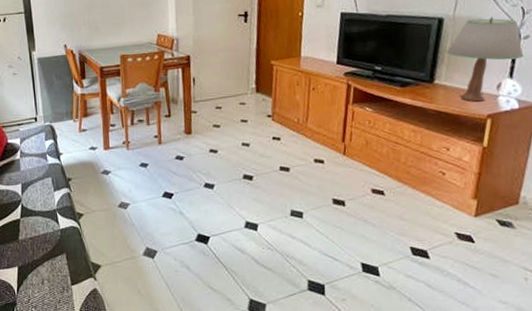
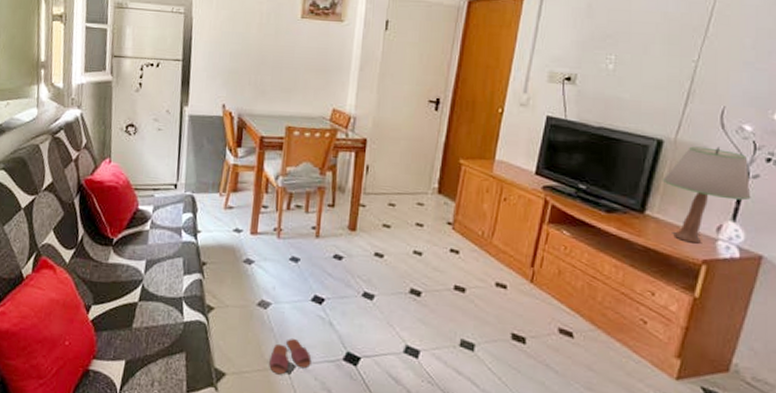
slippers: none [135,230,170,260] -> present [269,339,312,375]

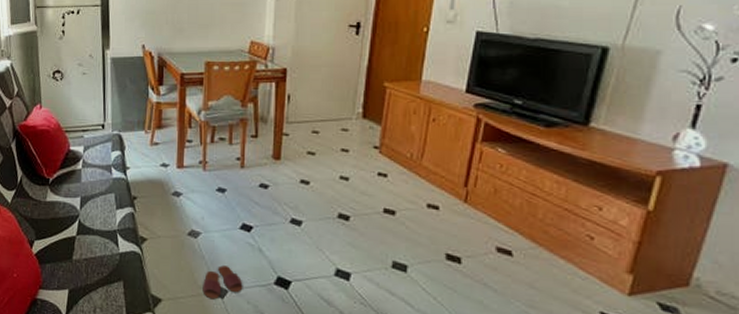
table lamp: present [663,146,751,244] -> none [610,50,714,154]

